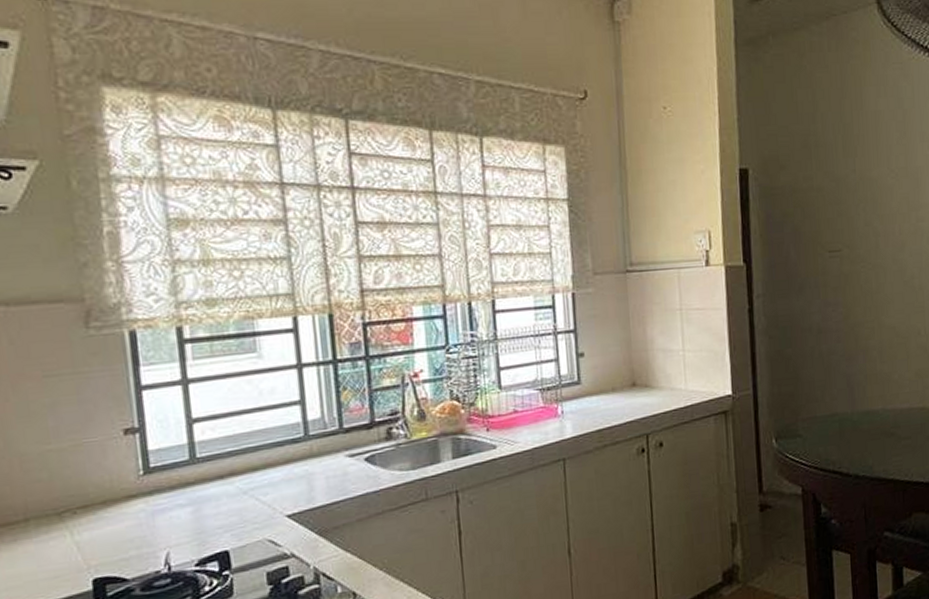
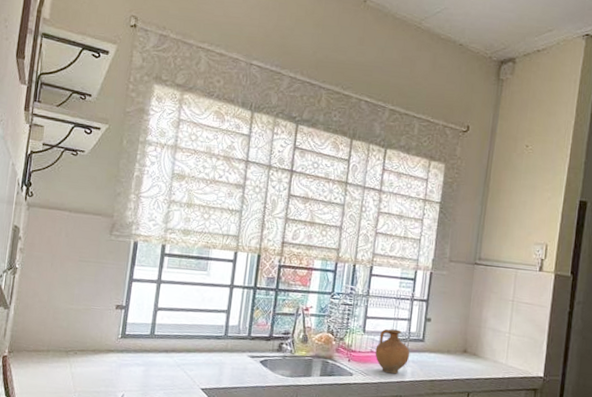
ceramic jug: none [519,375,566,435] -> present [375,329,410,374]

